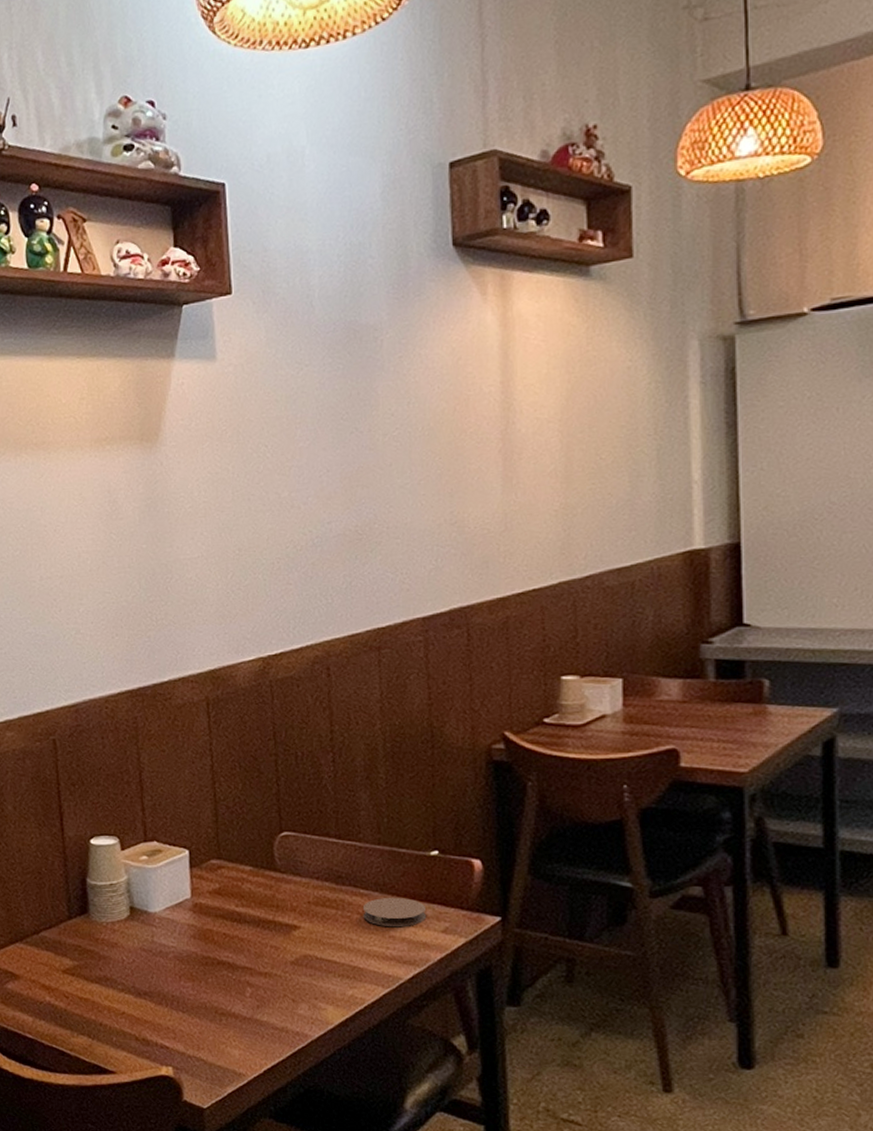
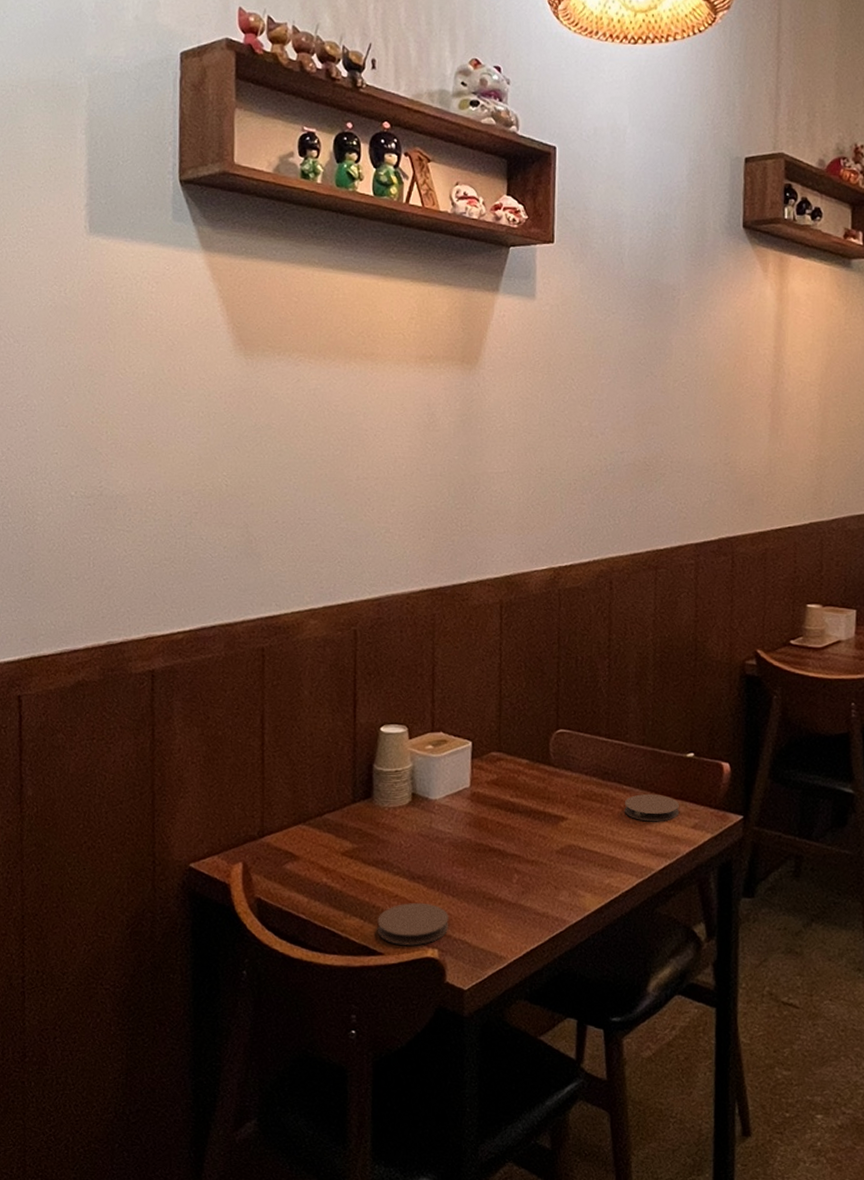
coaster: none [106,1019,182,1064] -> present [377,902,449,946]

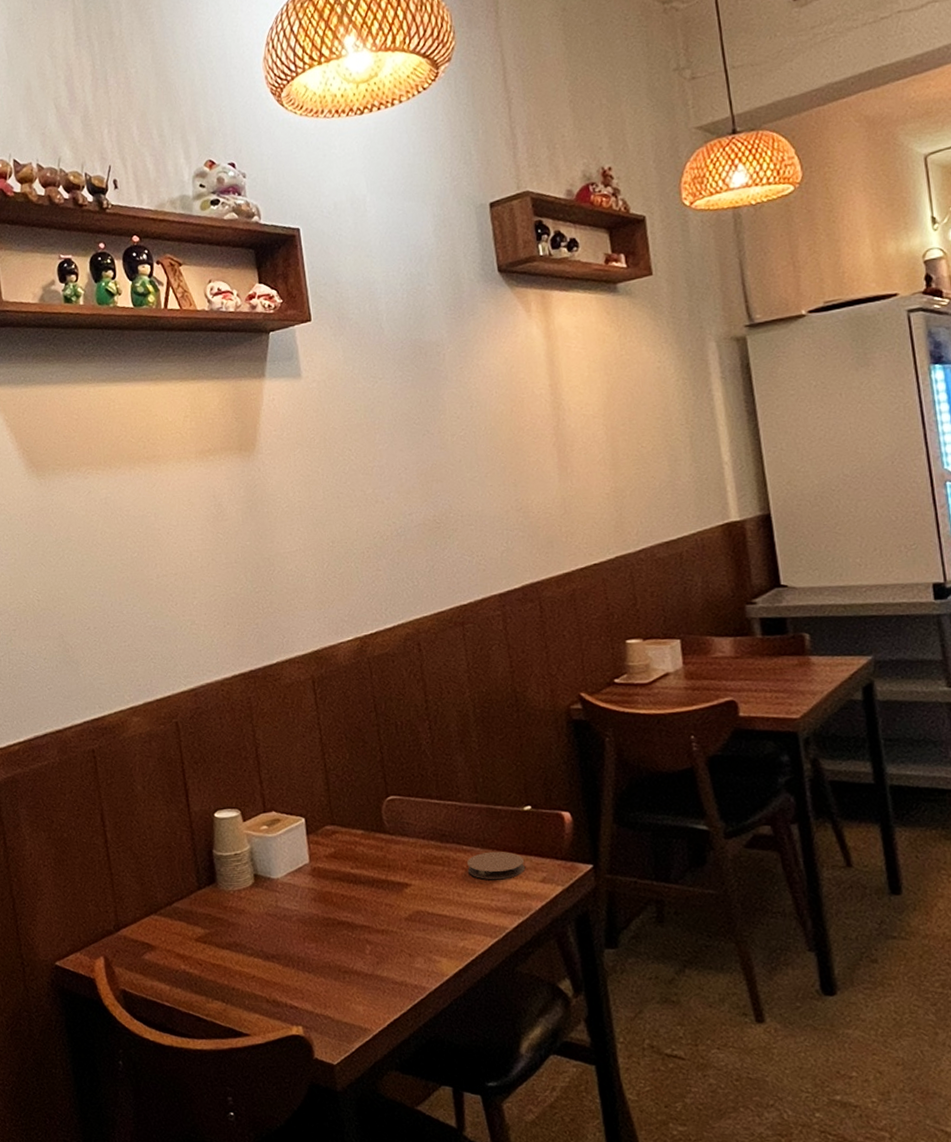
coaster: present [377,902,449,946] -> none [239,981,310,1025]

